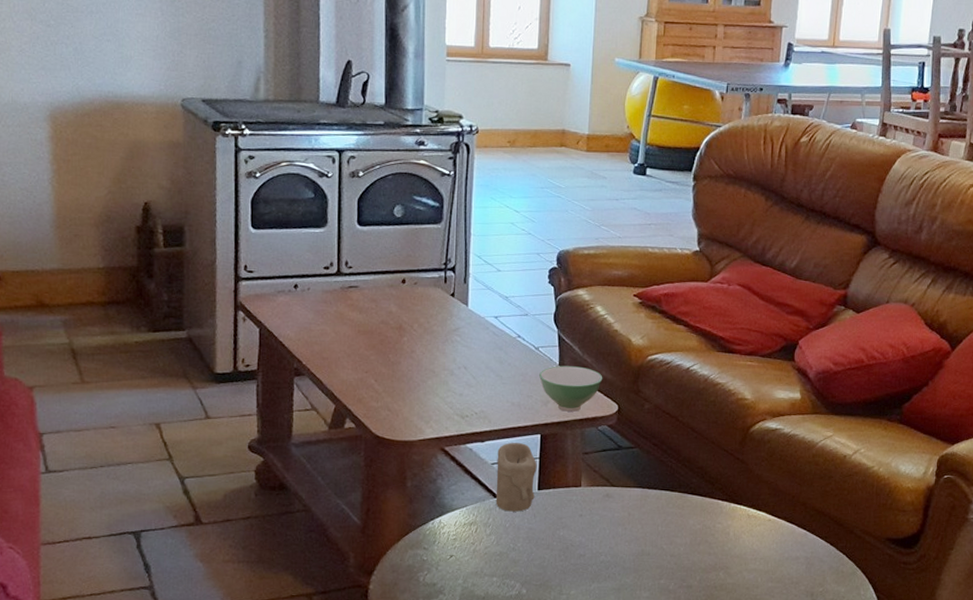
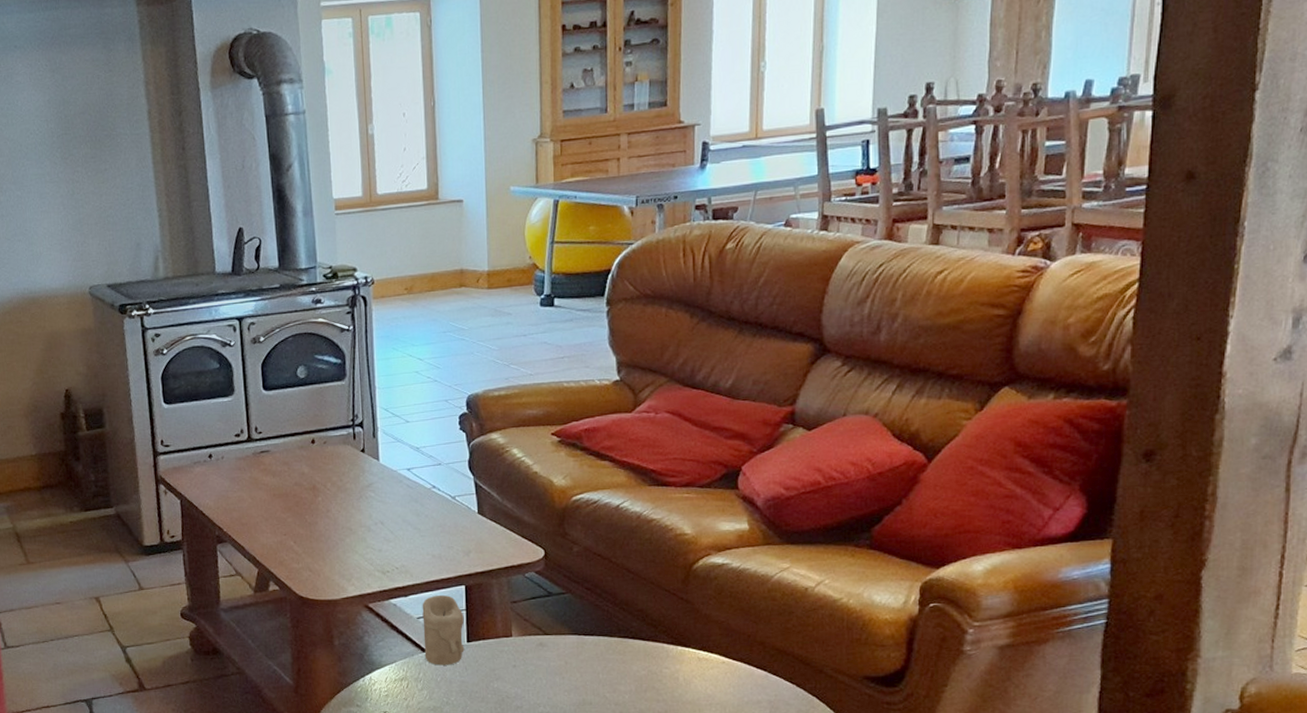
bowl: present [539,366,603,412] -> none [458,513,526,560]

